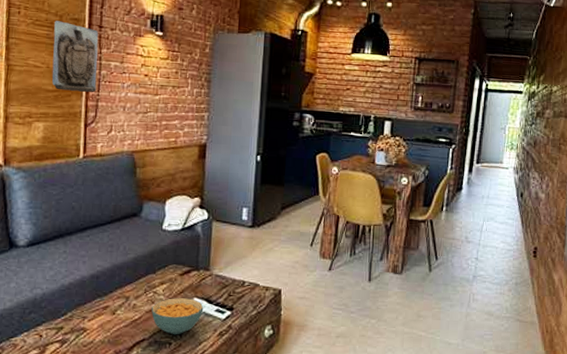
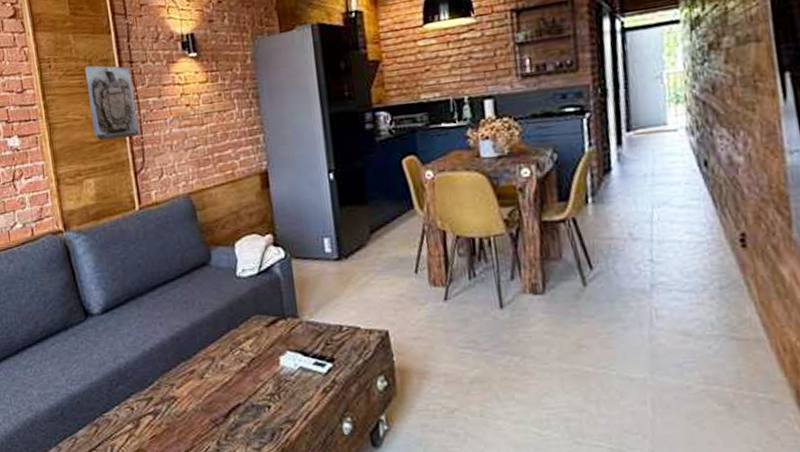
cereal bowl: present [151,298,204,335] -> none [241,352,300,397]

